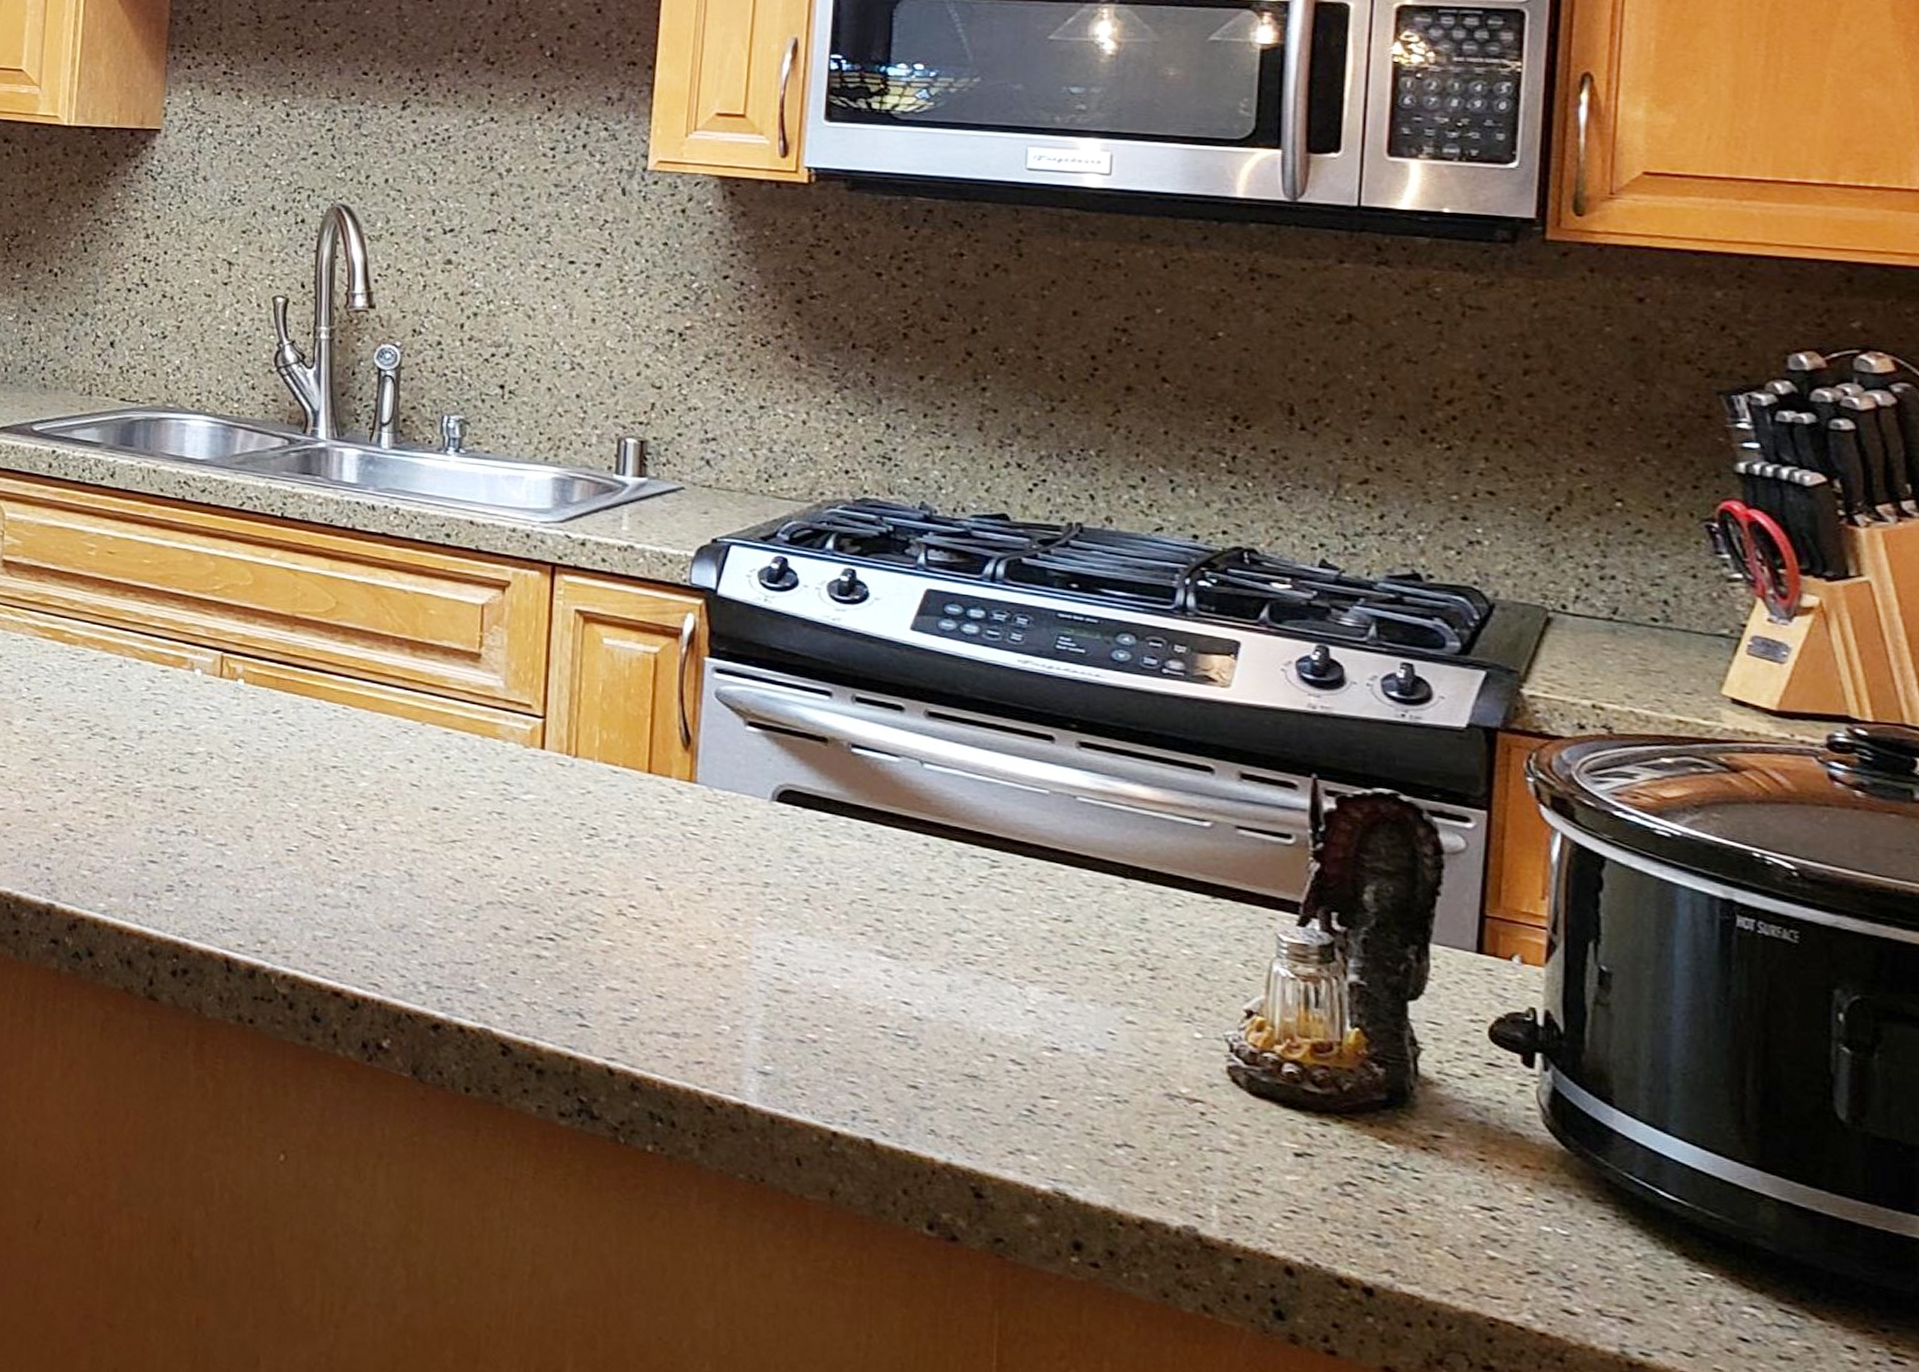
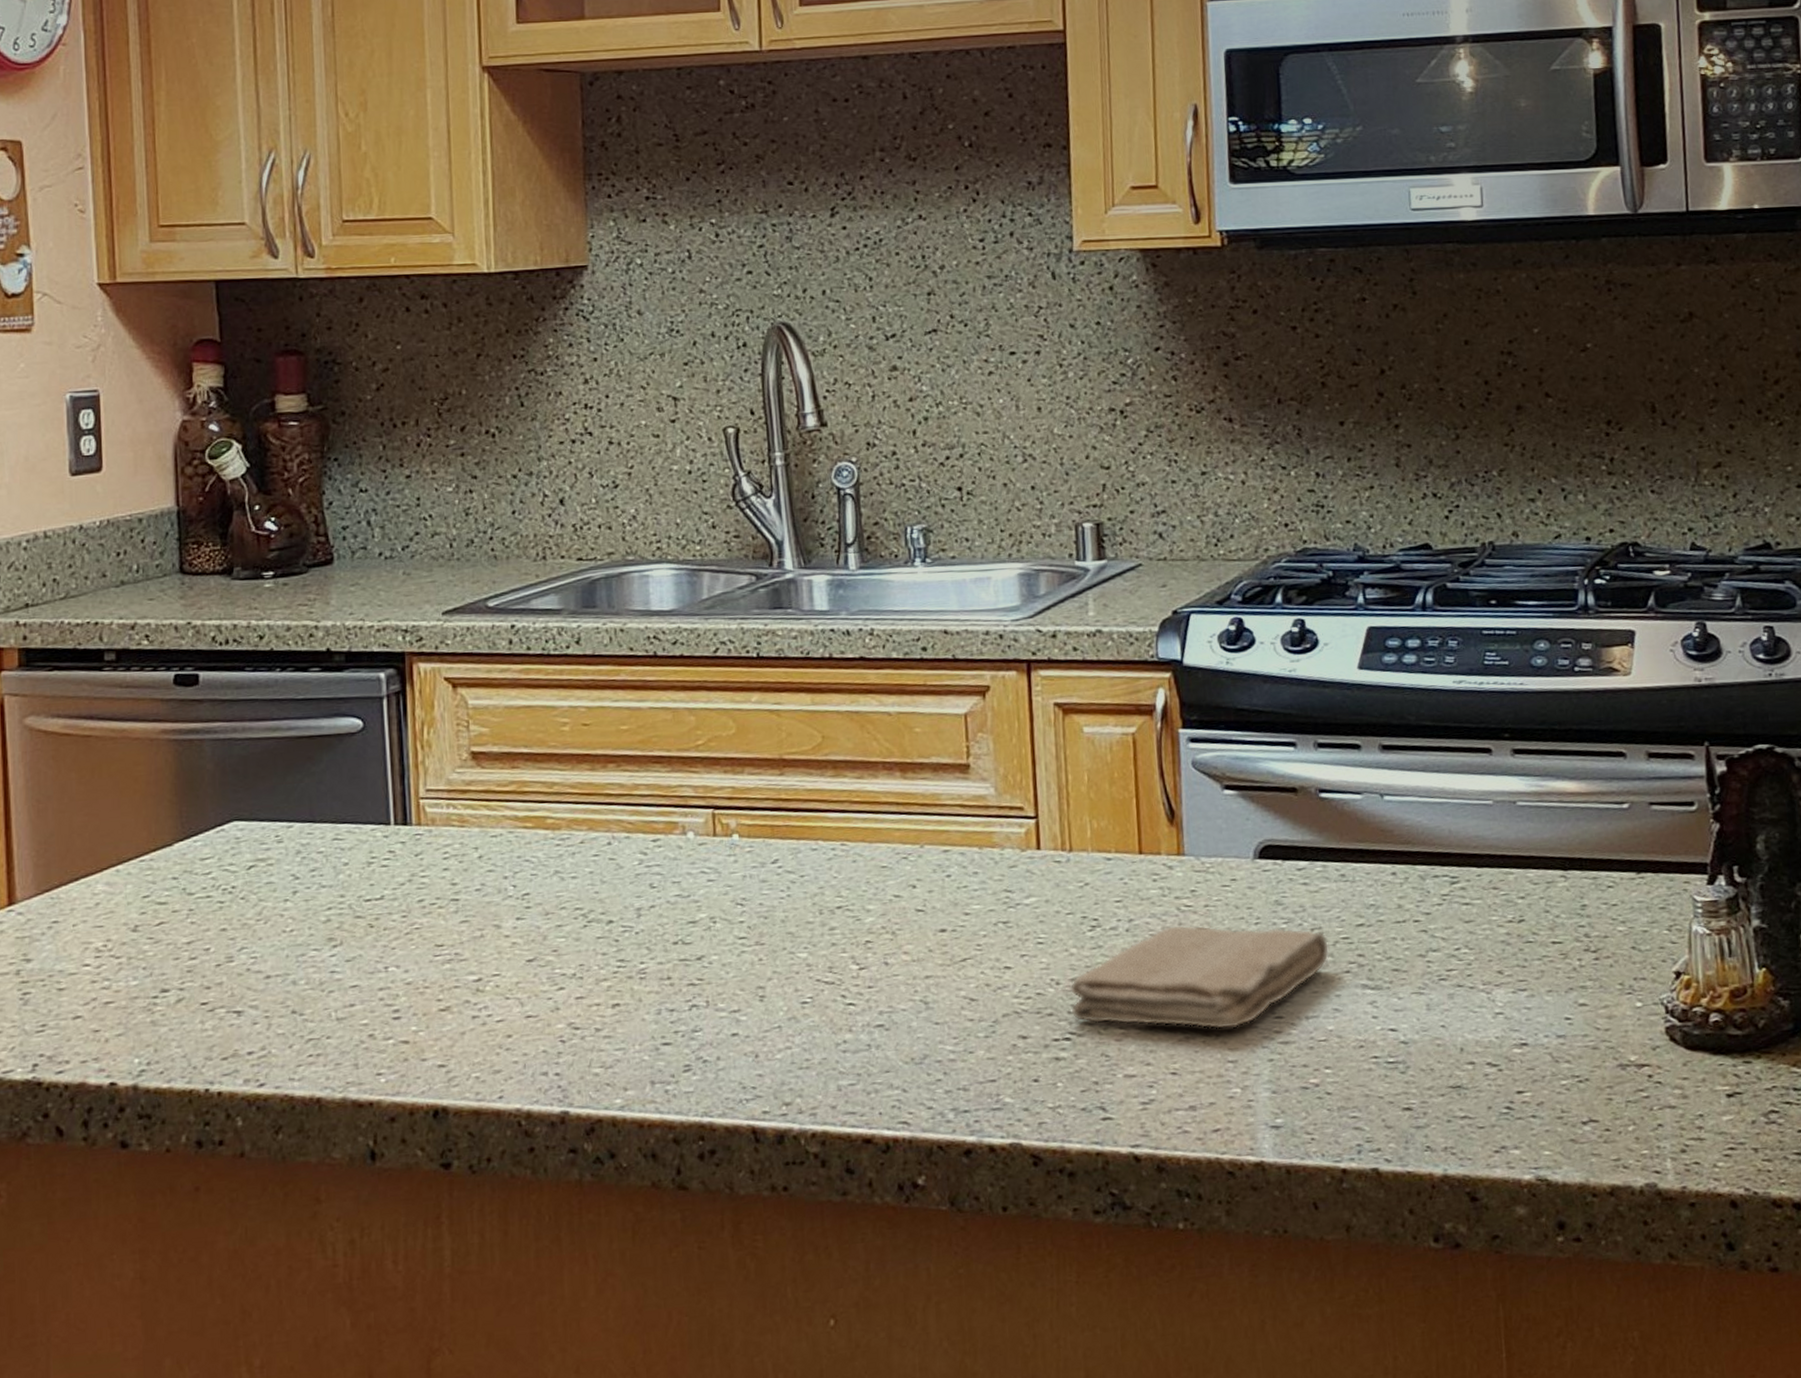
washcloth: none [558,849,845,965] -> present [1069,924,1330,1030]

